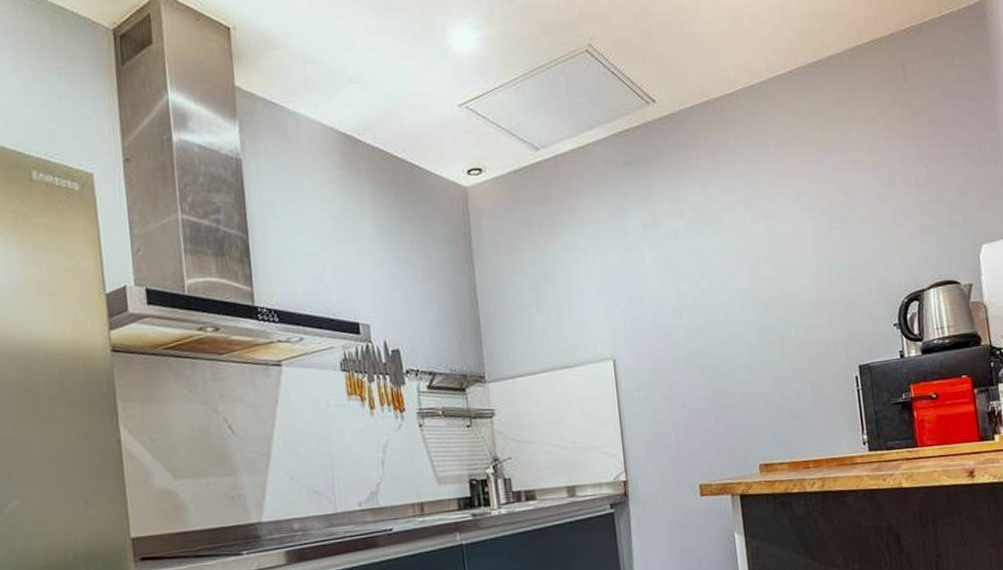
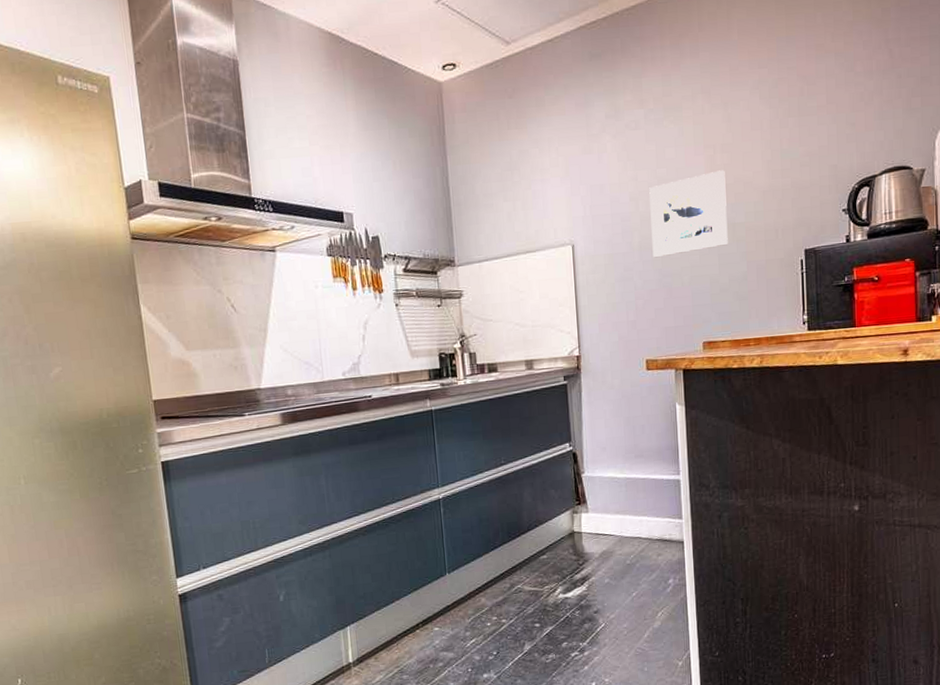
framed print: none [692,282,779,374] -> present [649,170,728,258]

